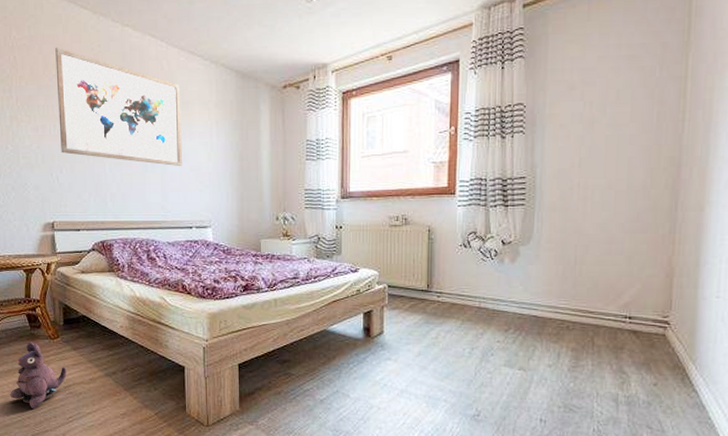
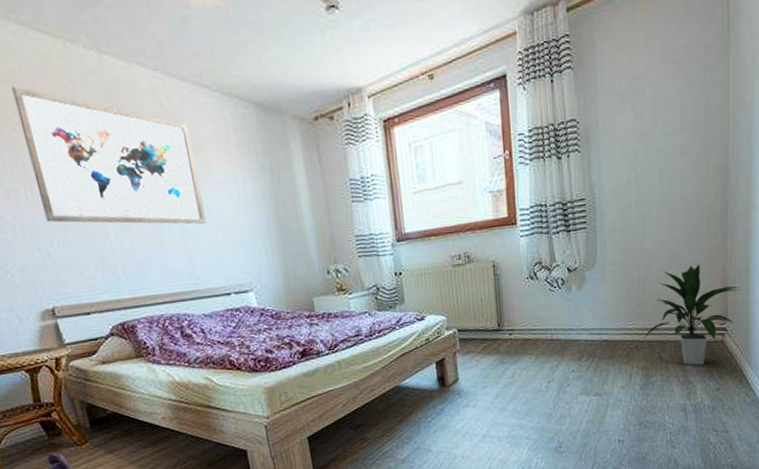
indoor plant: none [575,253,688,356] -> present [643,264,740,366]

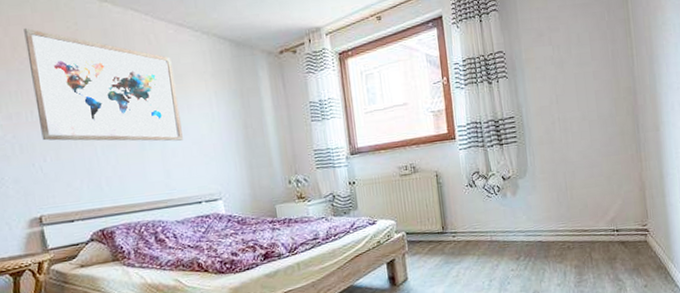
indoor plant: present [643,264,740,366] -> none [574,172,657,264]

